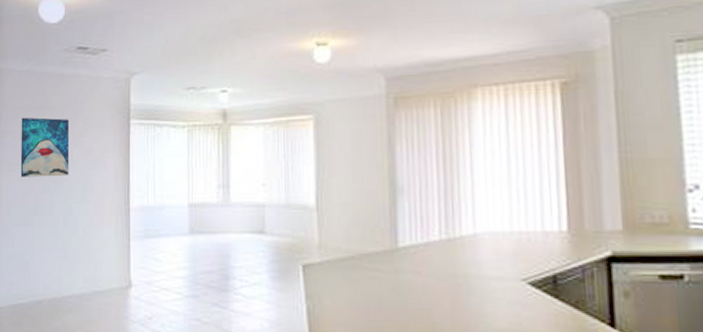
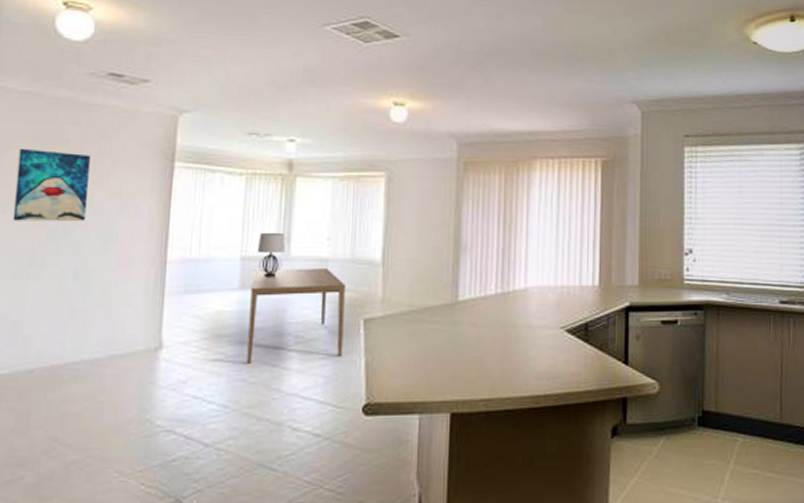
dining table: none [199,214,284,305] -> present [246,268,346,364]
lamp: none [201,179,225,223] -> present [257,232,285,277]

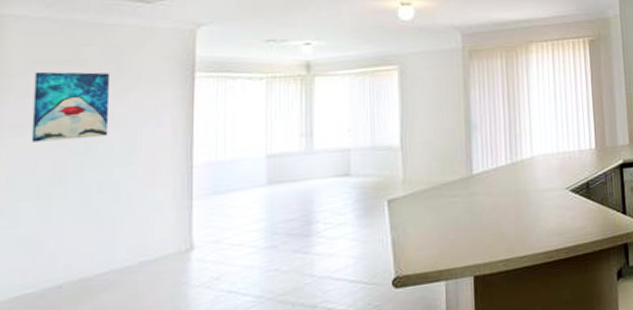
dining table: present [246,268,346,364] -> none [278,157,370,254]
lamp: present [257,232,285,277] -> none [281,128,308,172]

